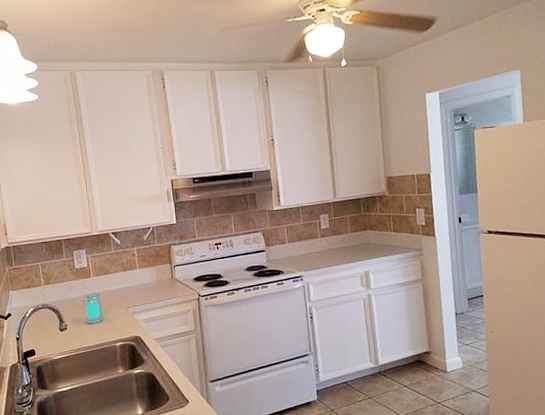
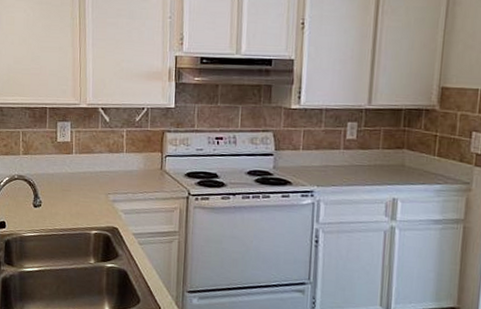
jar: present [83,292,103,324] -> none [61,170,81,205]

